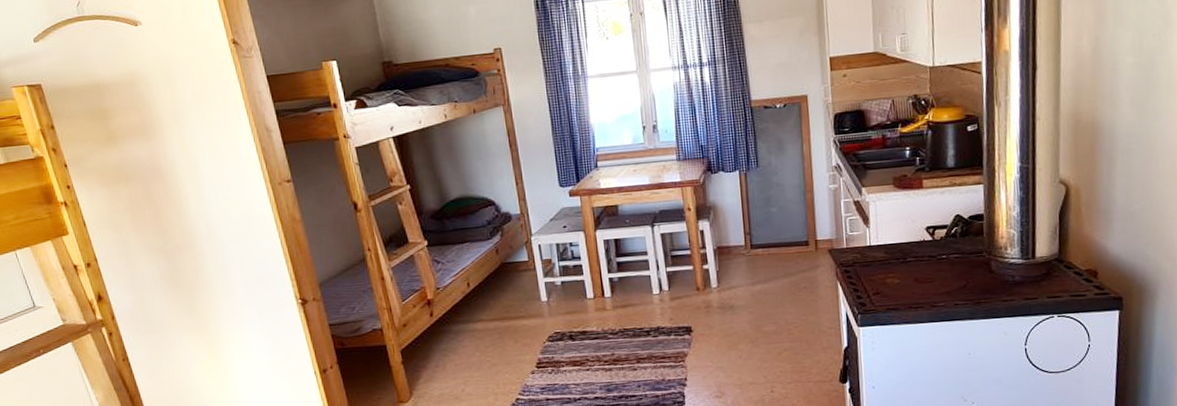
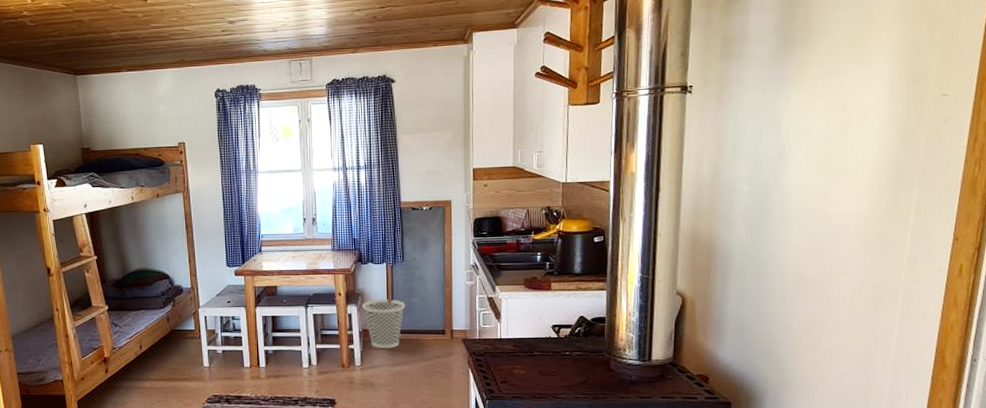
wastebasket: none [715,211,764,267] -> present [363,300,406,348]

